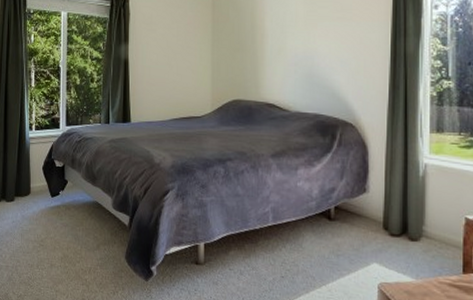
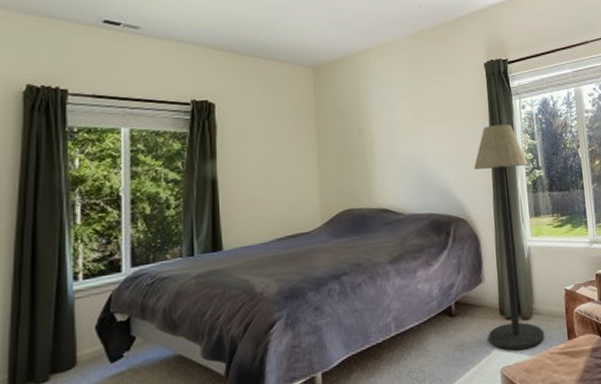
floor lamp: none [368,26,435,271] -> present [473,124,544,350]

